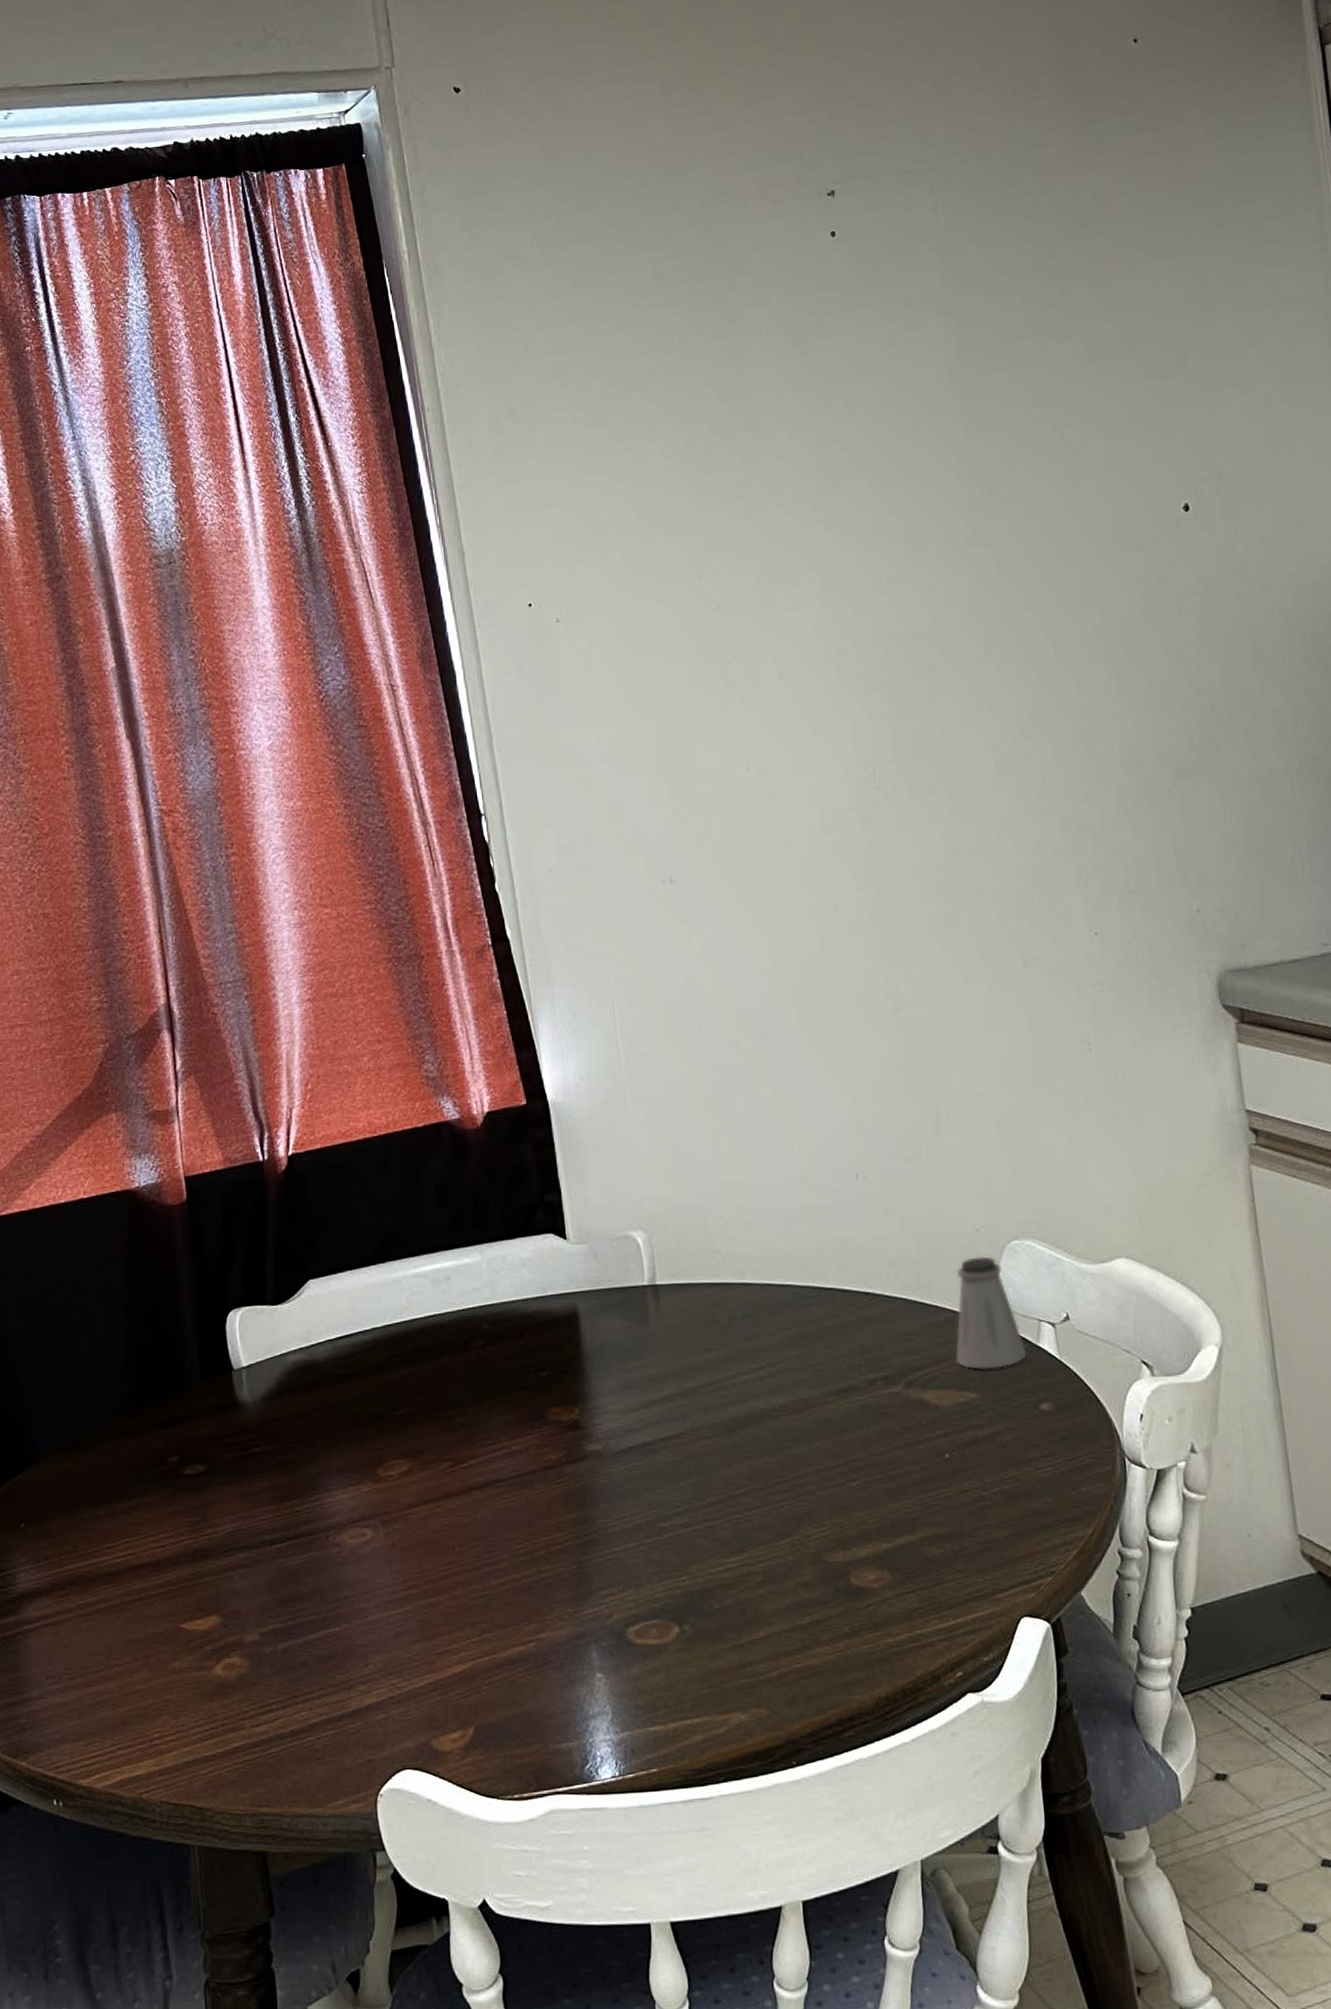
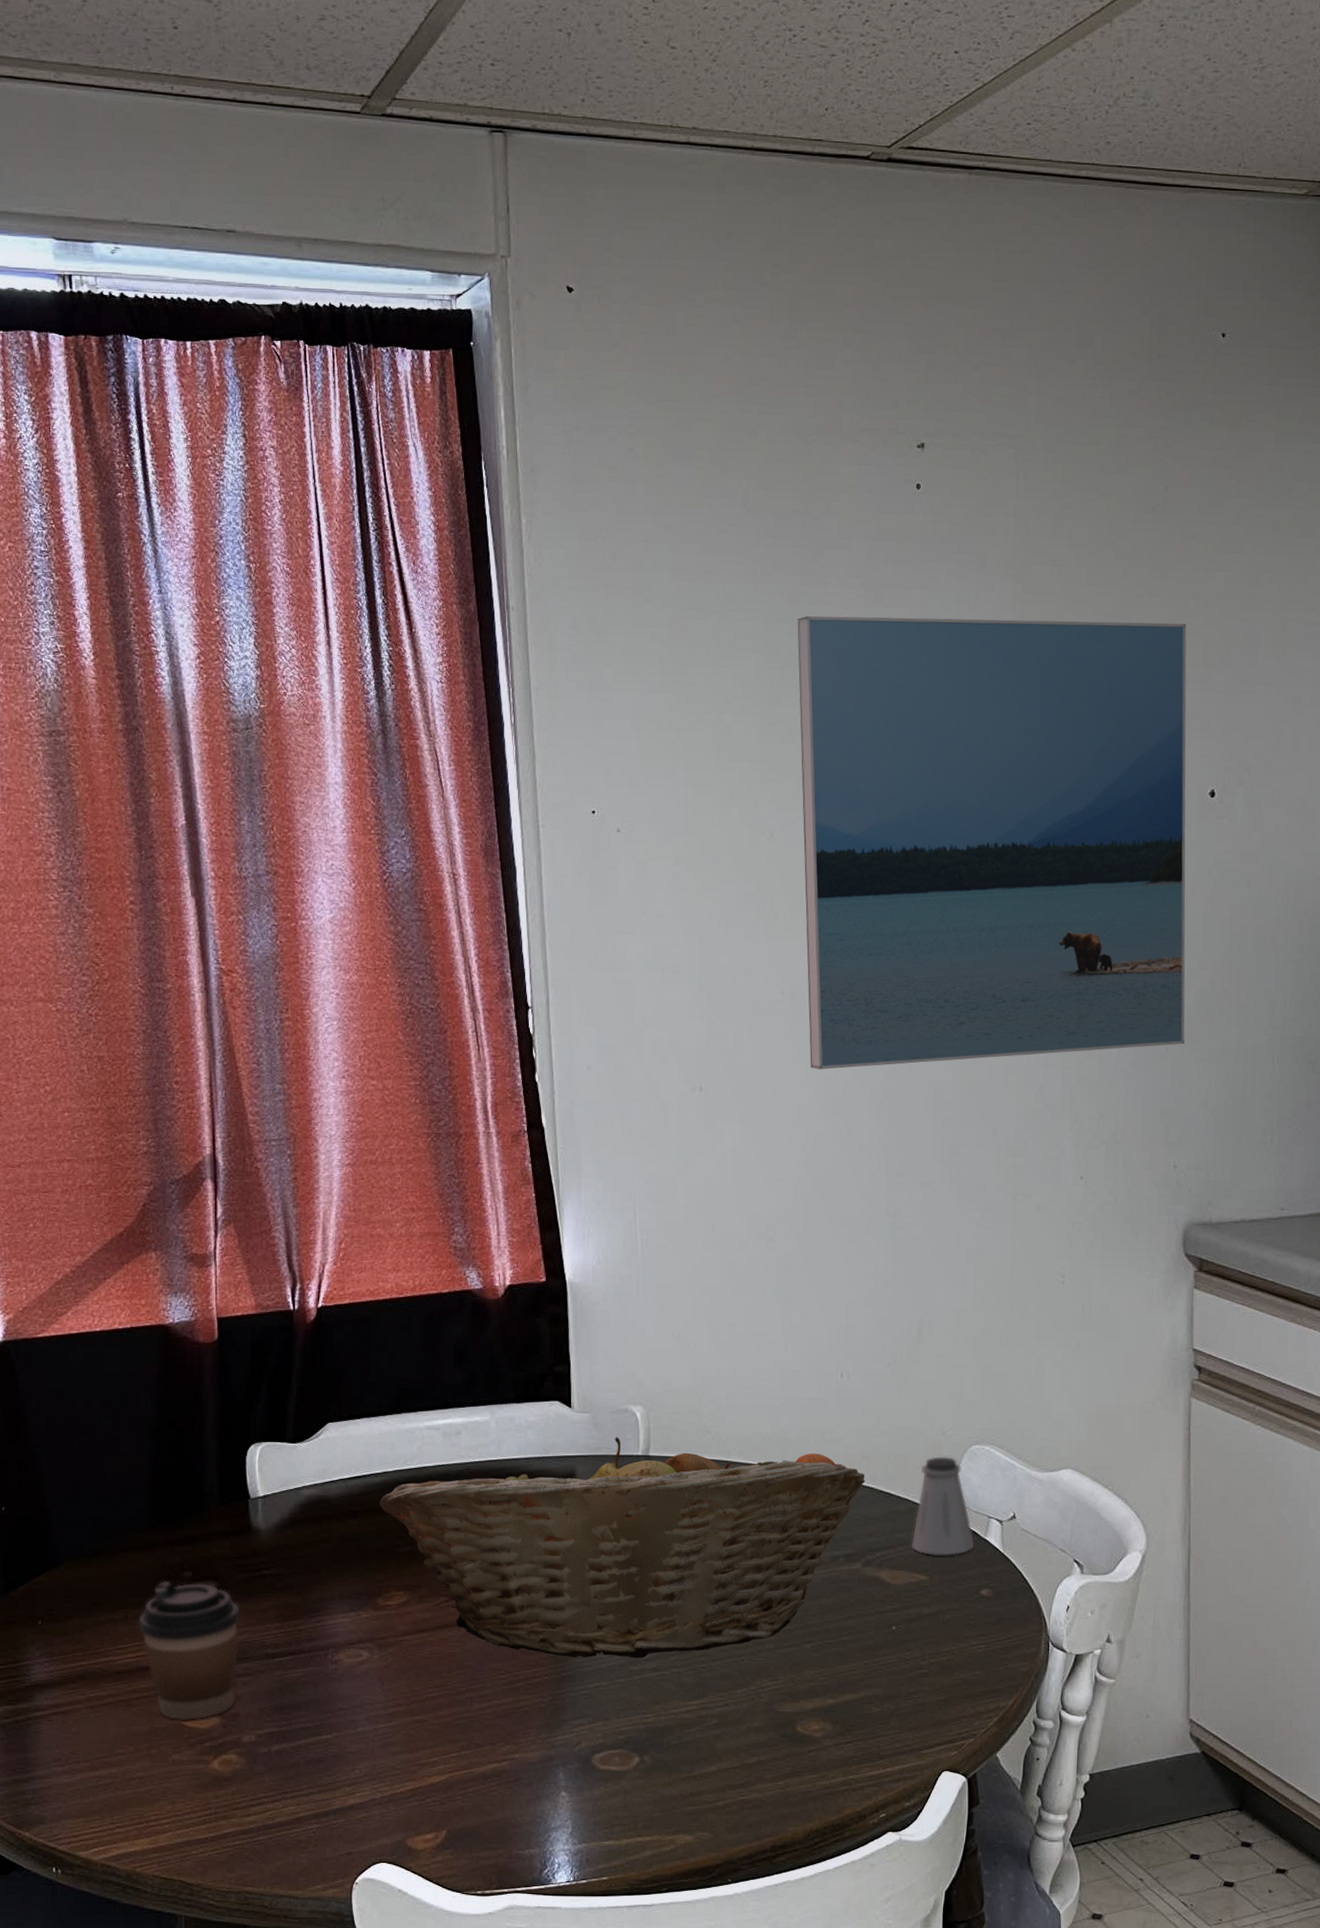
coffee cup: none [125,1468,234,1623] -> present [138,1580,240,1720]
fruit basket: none [370,1265,897,1519] -> present [379,1437,866,1658]
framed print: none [722,335,1191,847] -> present [797,615,1187,1069]

